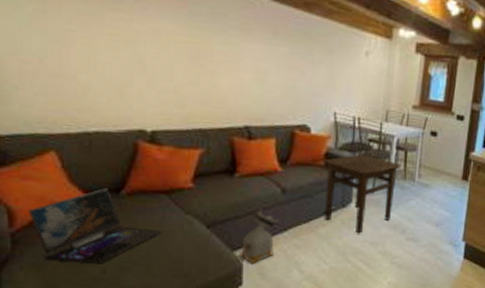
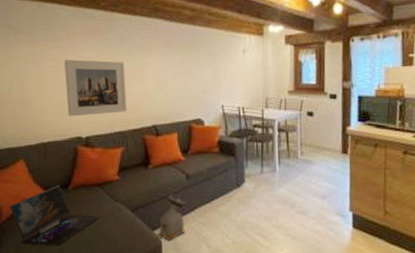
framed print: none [128,28,214,106] -> present [64,59,127,117]
side table: present [323,154,401,234] -> none [217,139,284,210]

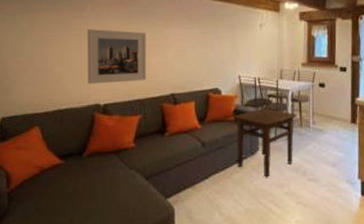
laptop: present [9,185,100,246] -> none [20,152,113,215]
bag: present [158,193,187,240] -> none [172,160,201,209]
side table: none [217,139,284,210] -> present [233,108,297,178]

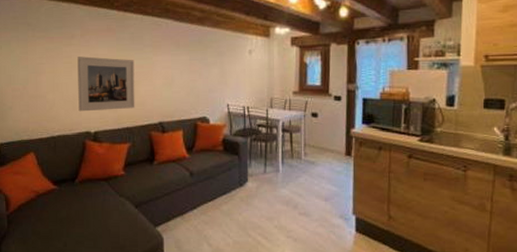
side table: present [233,108,297,178] -> none [221,139,288,210]

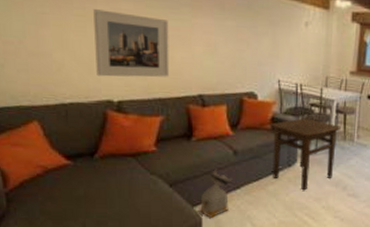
bag: none [160,190,190,238] -> present [199,169,233,218]
side table: none [221,139,288,210] -> present [270,118,341,191]

